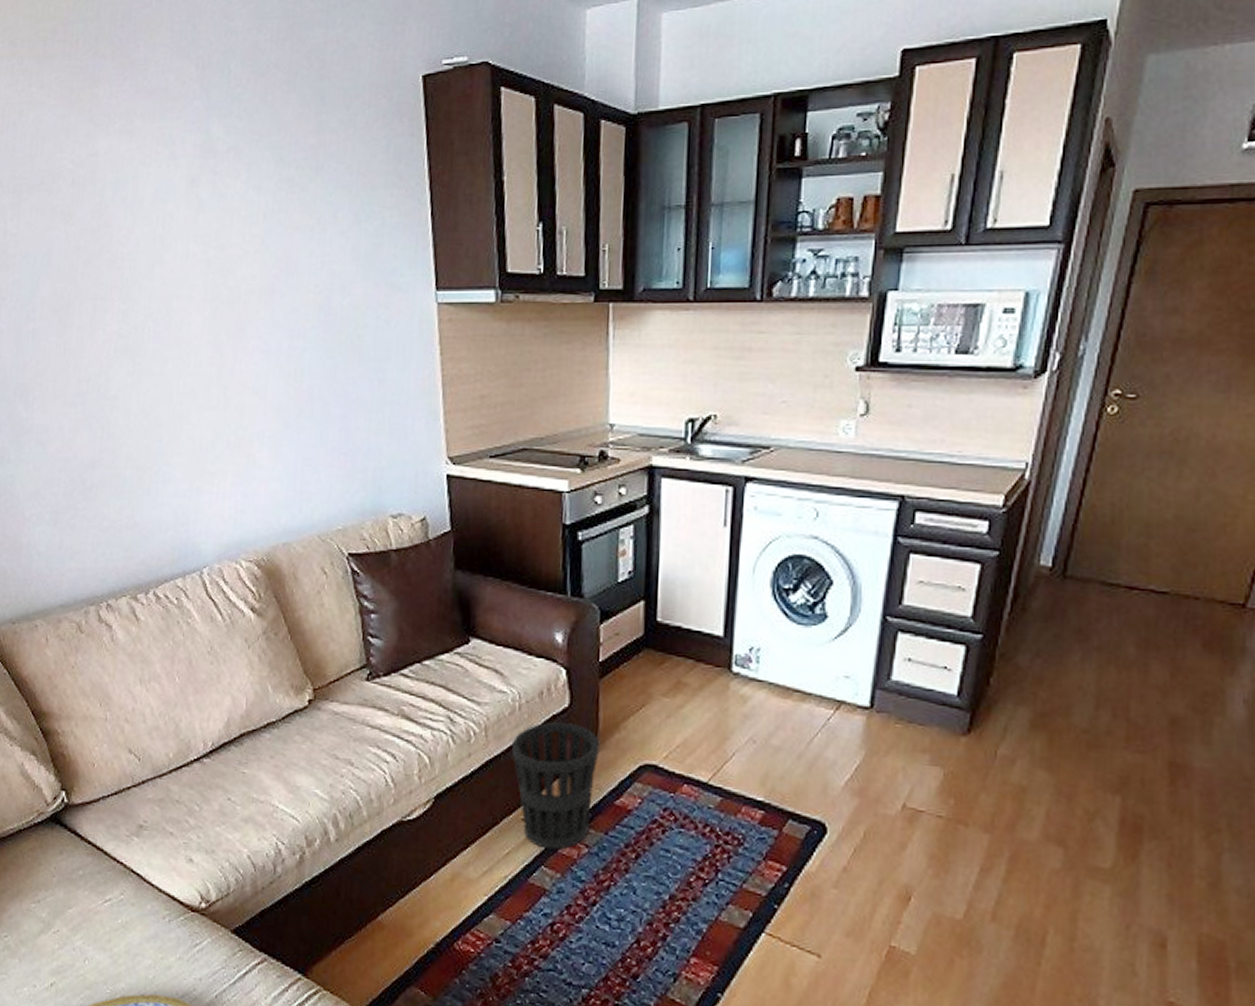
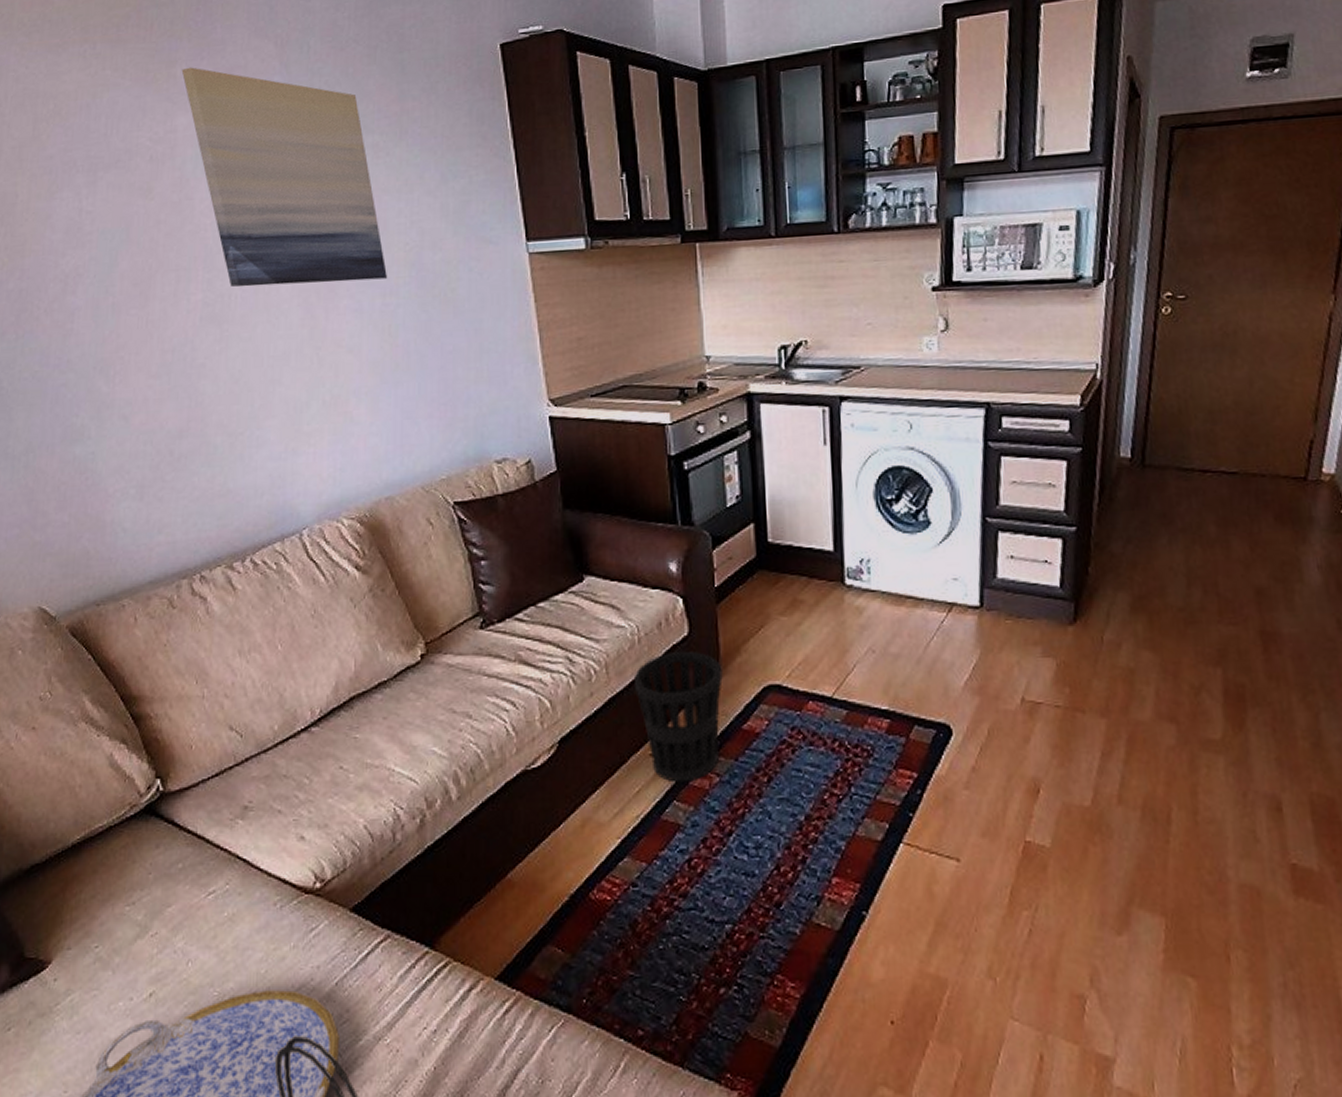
wall art: none [104,87,296,321] -> present [181,67,387,287]

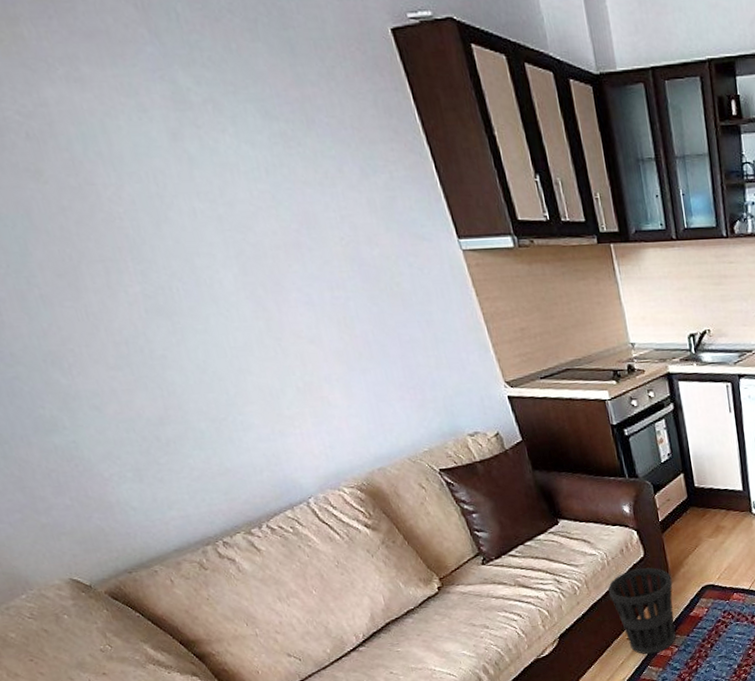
wall art: present [181,67,387,287] -> none [28,27,330,280]

